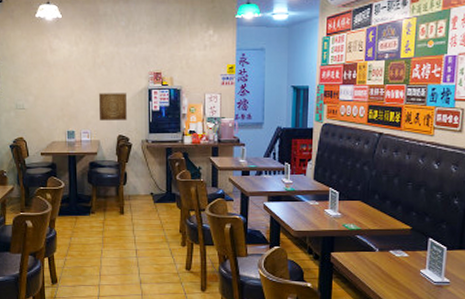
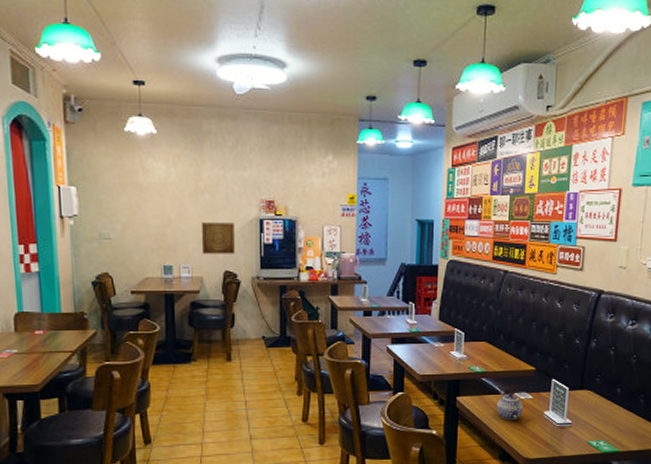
teapot: none [371,249,399,277] -> present [496,392,524,421]

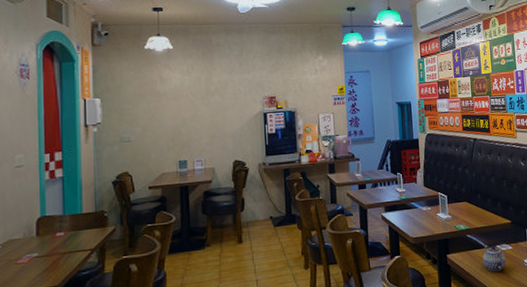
wall art: present [202,222,235,254] -> none [213,118,243,147]

